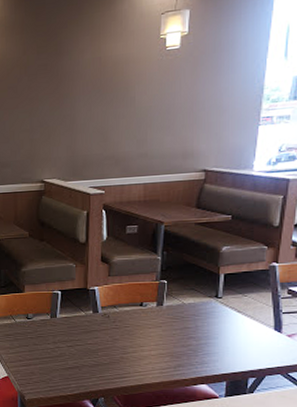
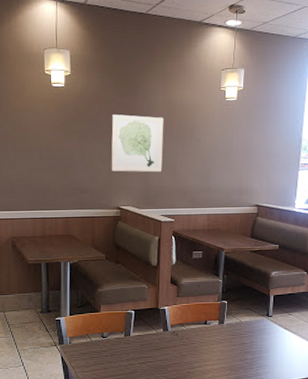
wall art: none [33,77,93,142] -> present [111,114,164,173]

